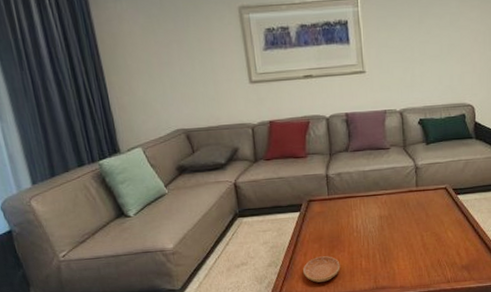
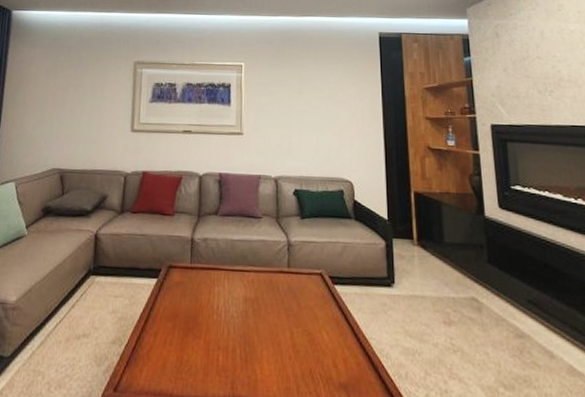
saucer: present [303,256,340,283] -> none [150,340,194,377]

